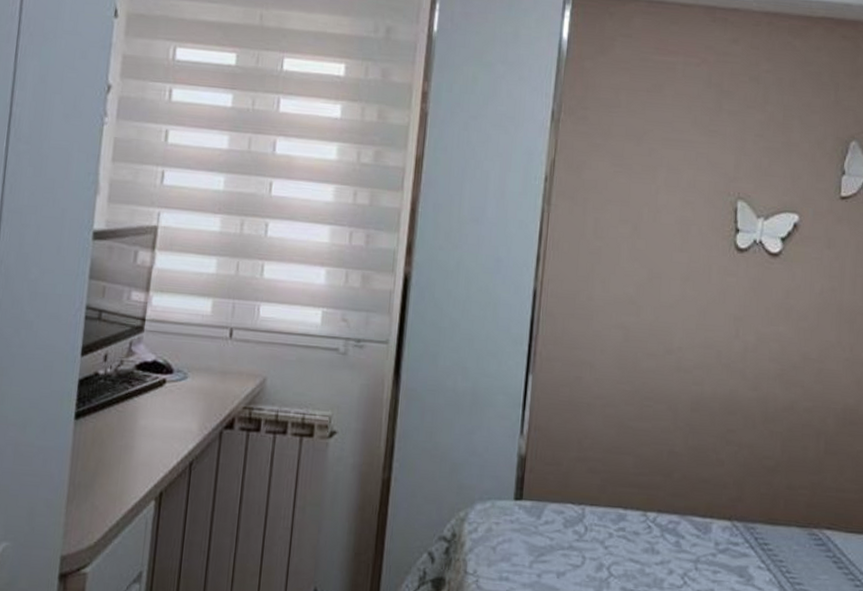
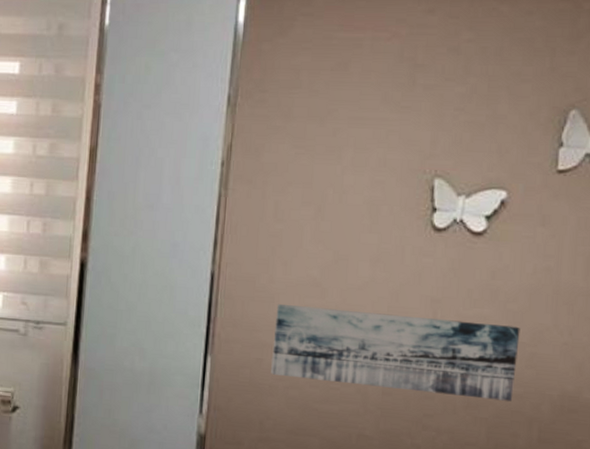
wall art: none [589,321,810,415] -> present [271,303,520,402]

